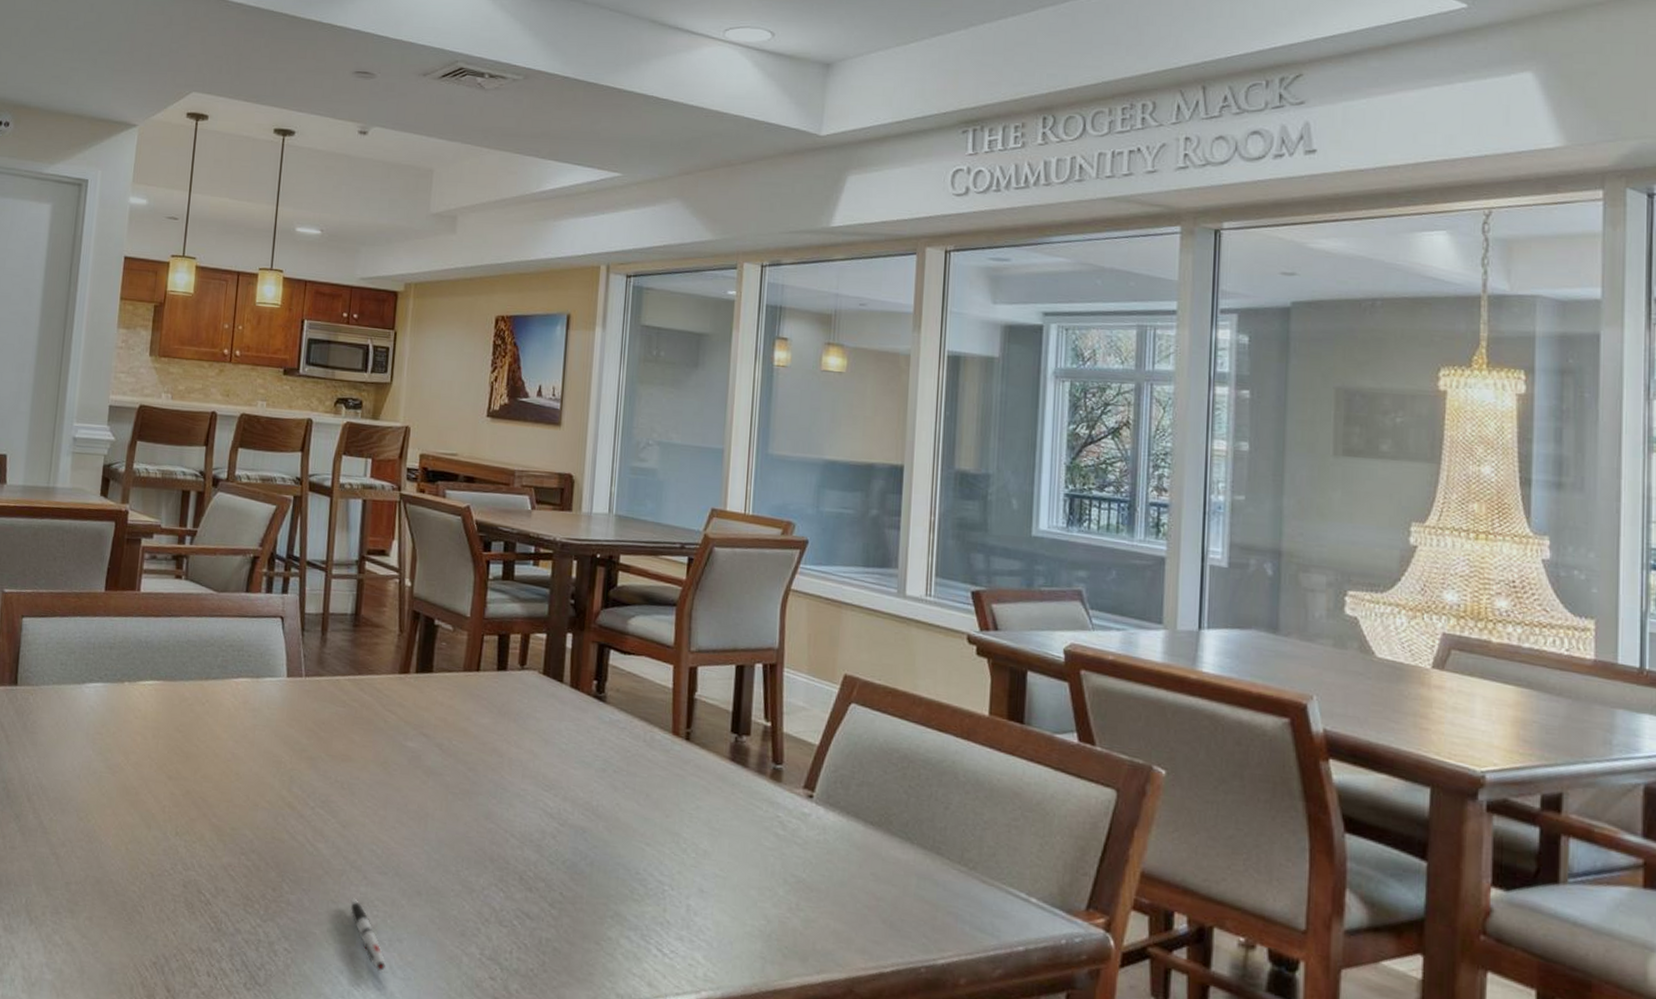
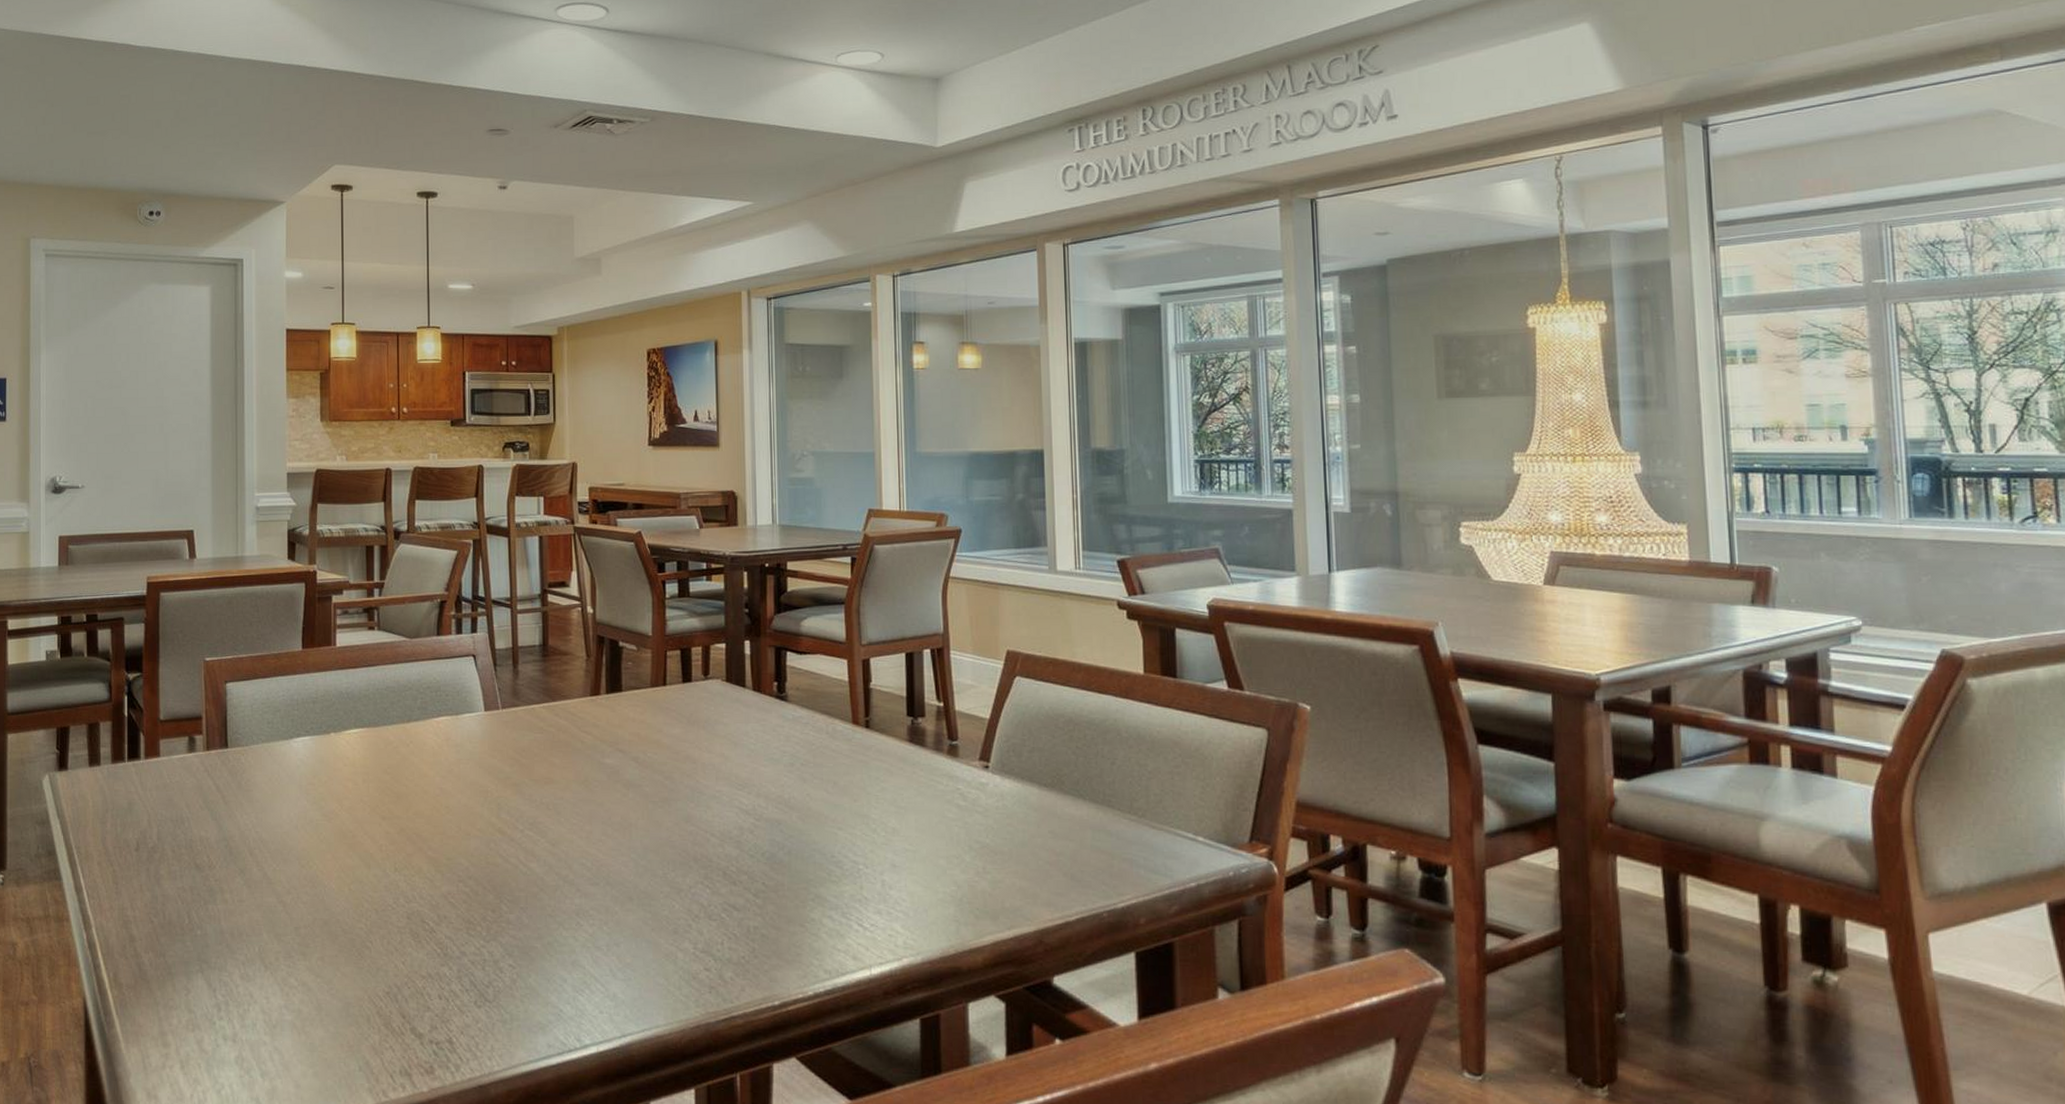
pen: present [350,898,386,972] -> none [567,910,606,976]

